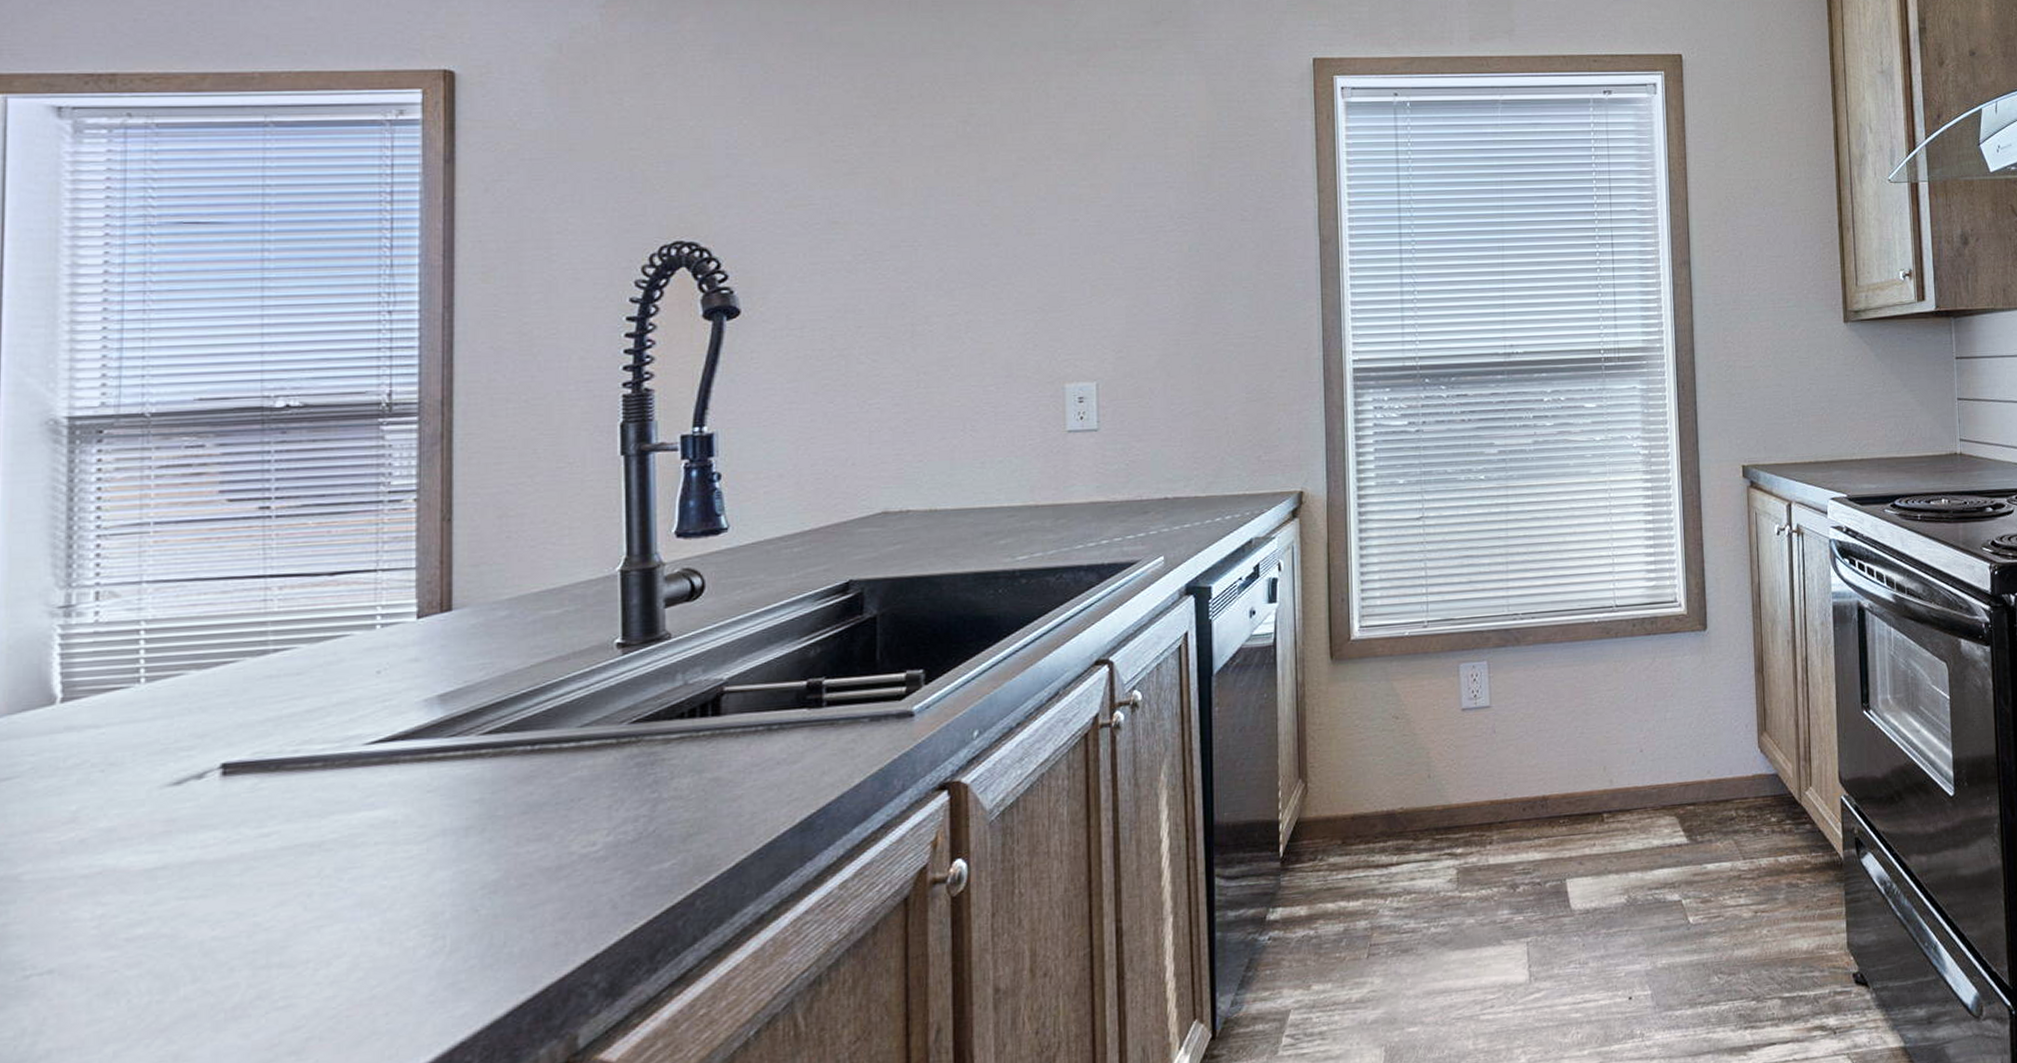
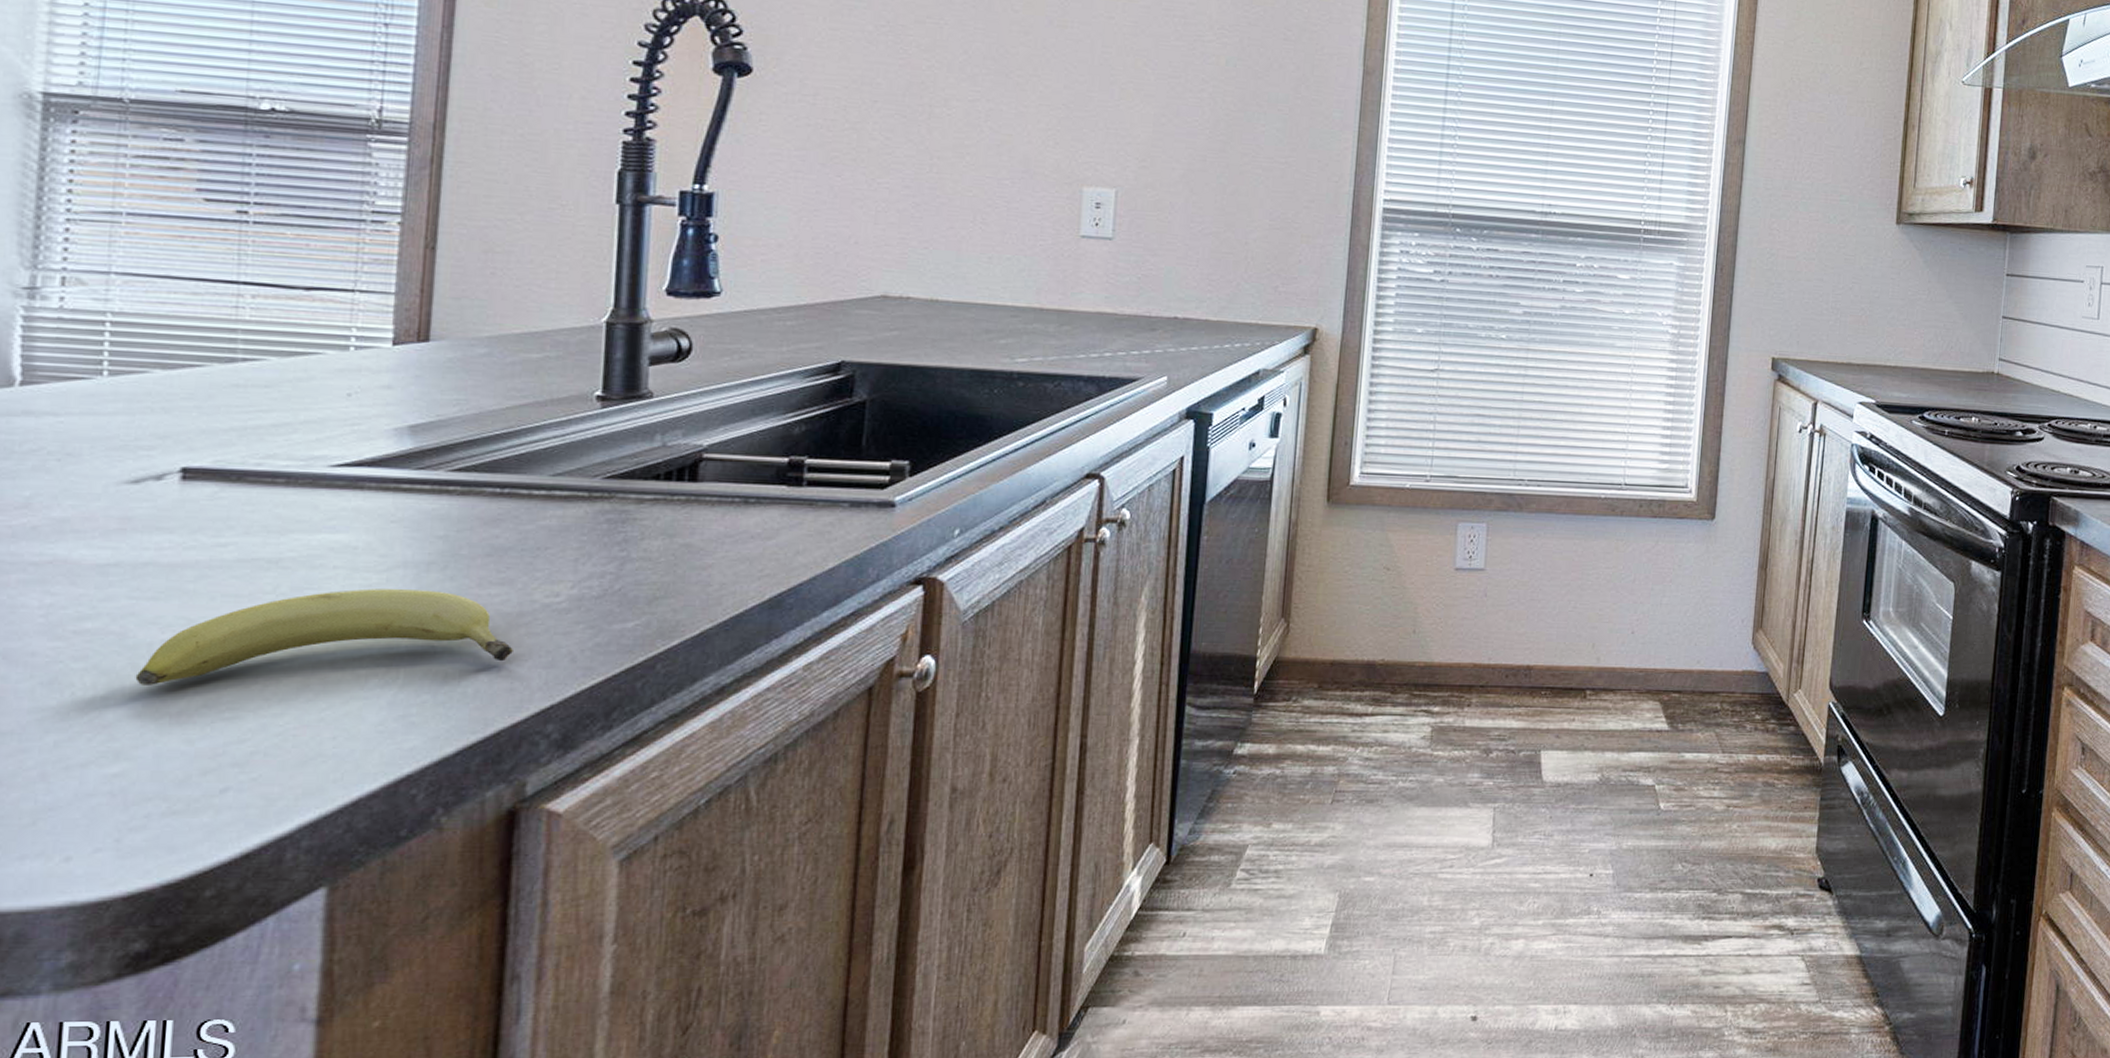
fruit: none [189,854,555,985] -> present [135,588,513,687]

